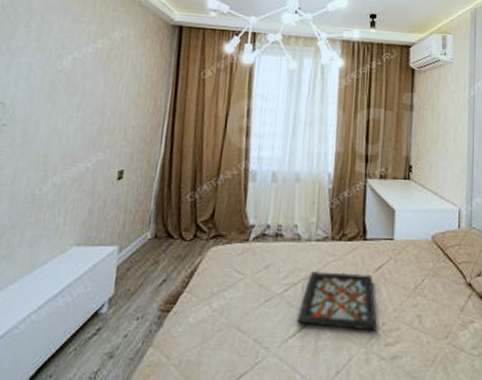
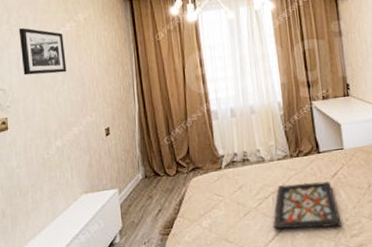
picture frame: none [32,35,92,96] -> present [18,28,67,76]

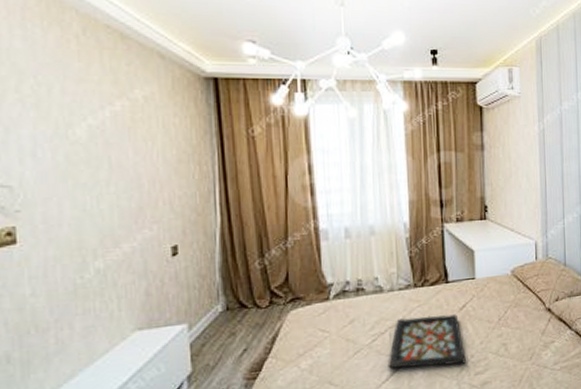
picture frame: present [18,28,67,76] -> none [36,101,115,169]

